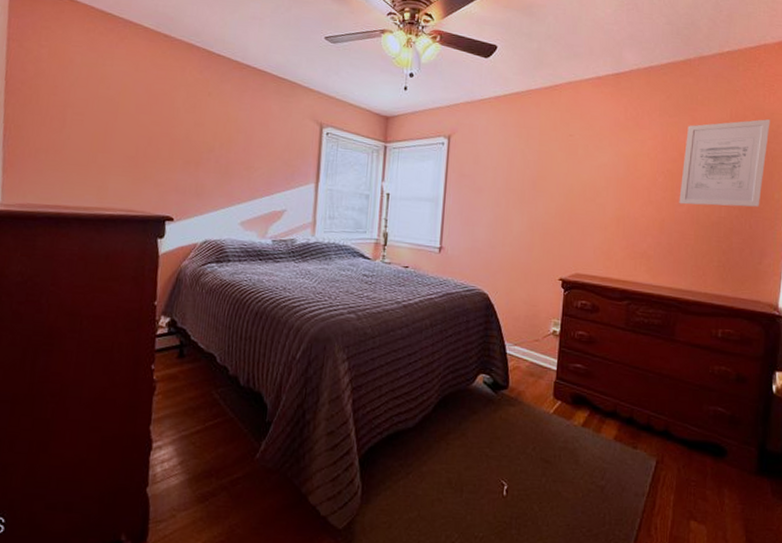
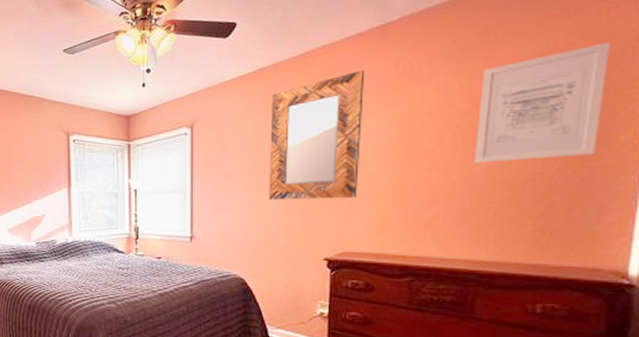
home mirror: none [515,109,601,224] -> present [269,70,365,200]

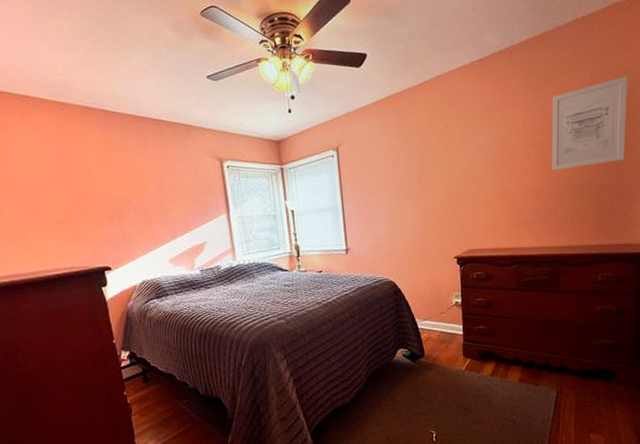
home mirror: present [269,70,365,200] -> none [402,97,474,211]

